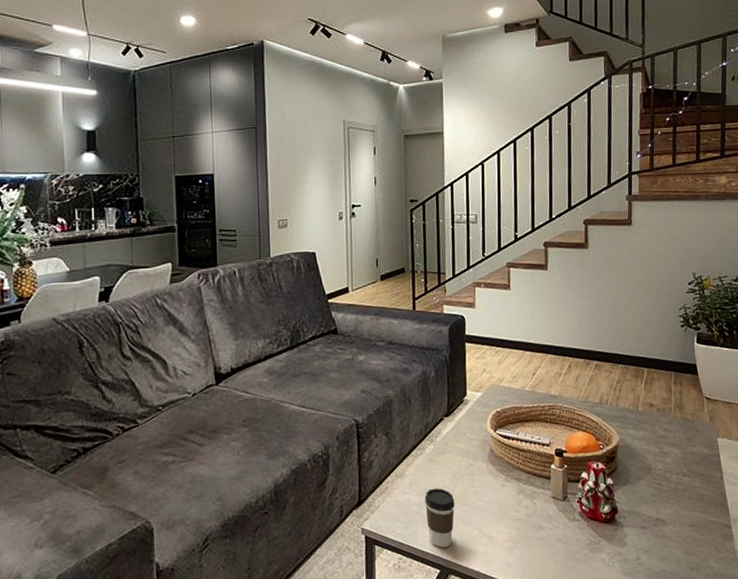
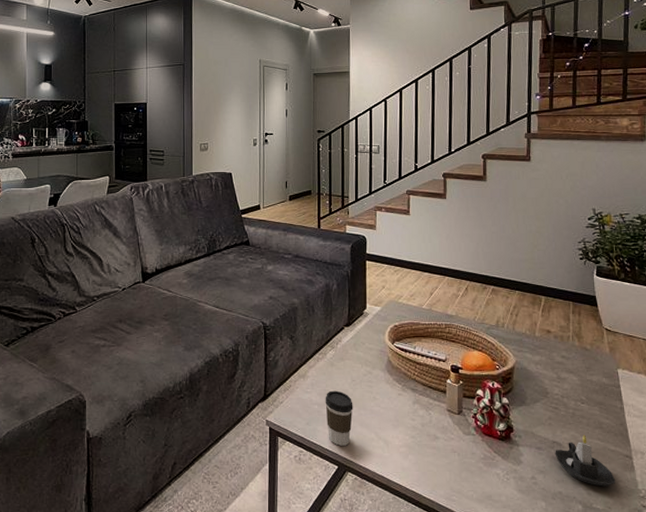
candle: none [658,508,716,560] -> present [555,435,616,487]

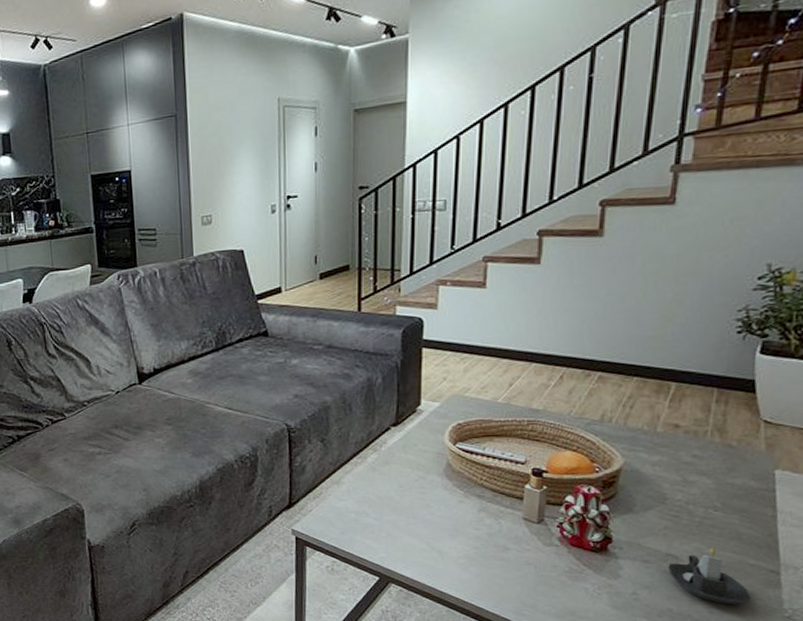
coffee cup: present [325,390,353,446] -> none [364,498,400,556]

